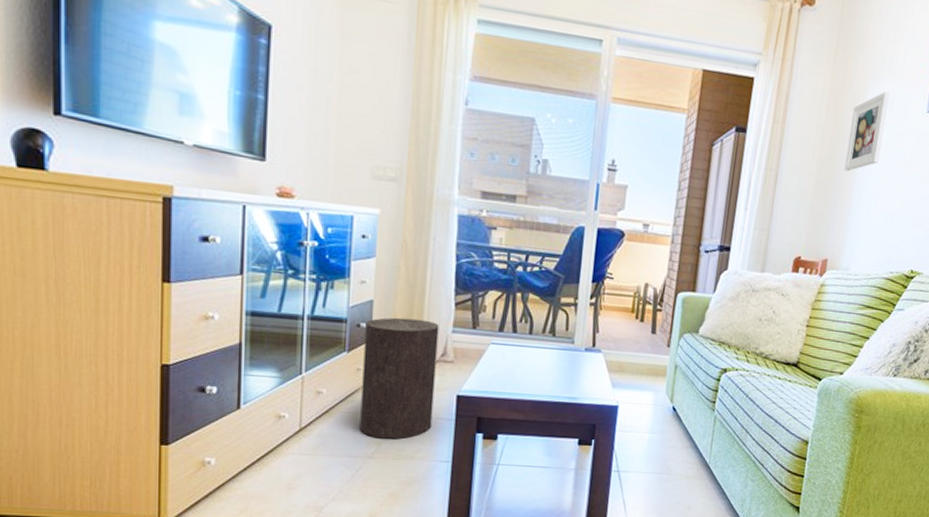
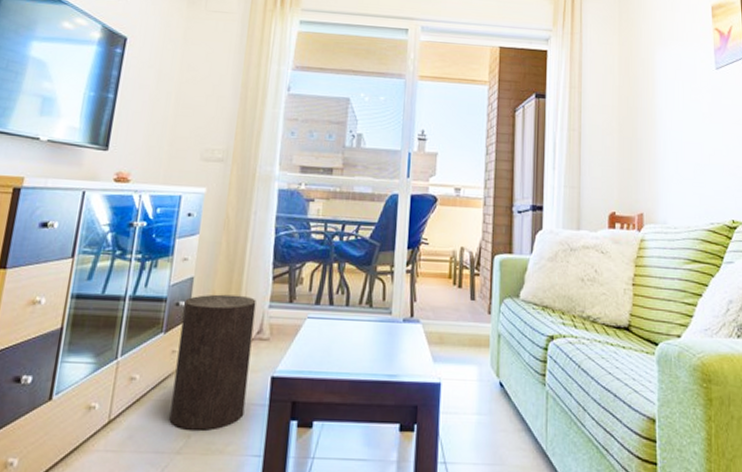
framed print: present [844,91,890,172] -> none [645,53,679,127]

